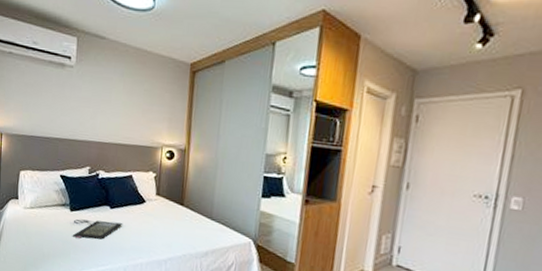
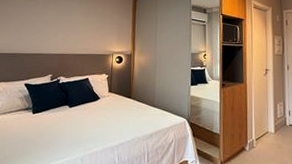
clutch bag: present [73,219,123,240] -> none [35,118,81,137]

